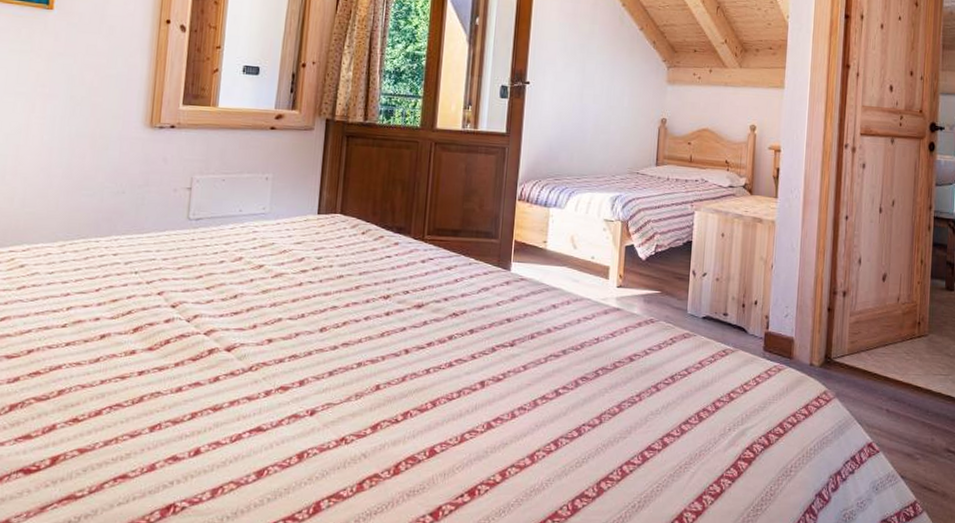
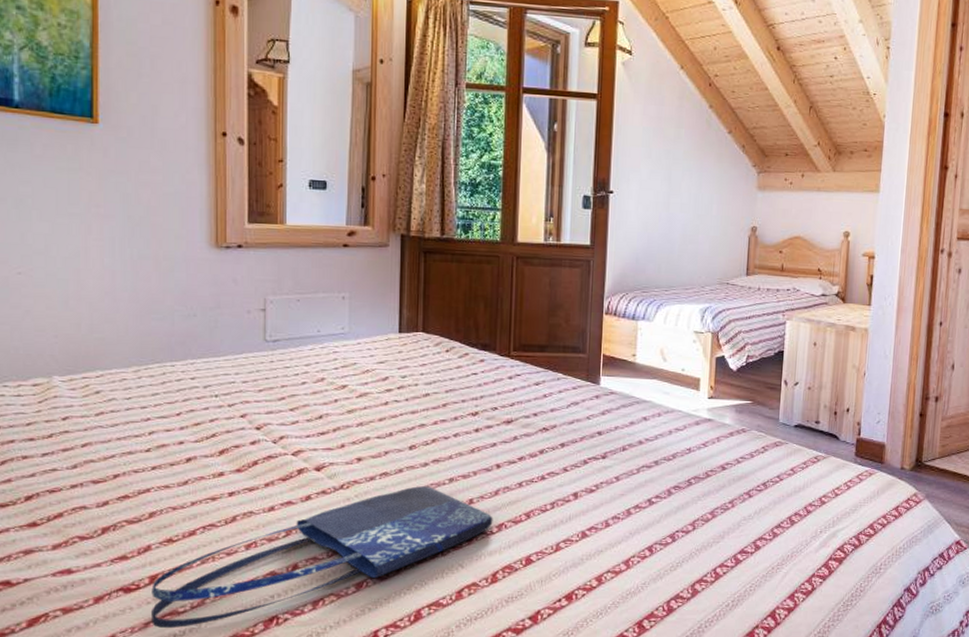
shopping bag: none [48,370,399,514] -> present [150,486,493,628]

